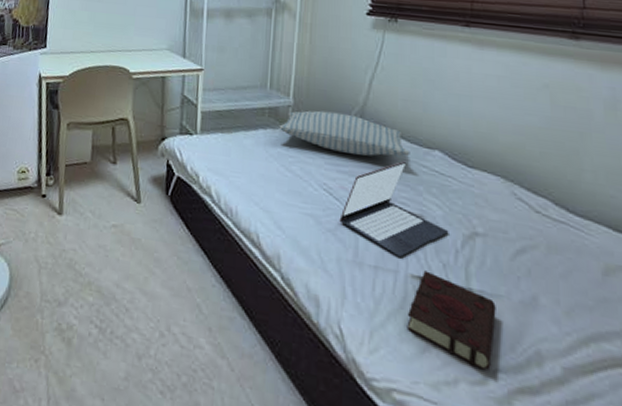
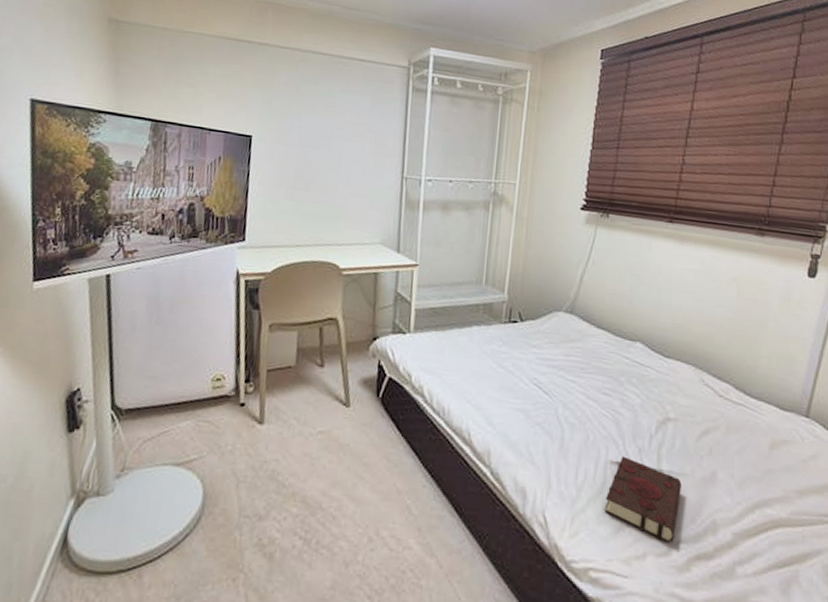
pillow: present [279,110,410,157] -> none [493,306,615,350]
laptop: present [339,160,449,257] -> none [547,353,645,445]

